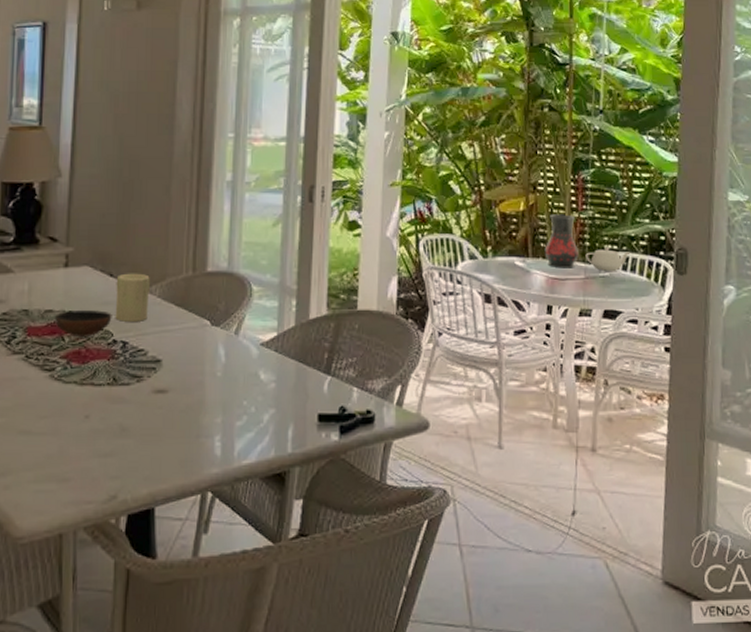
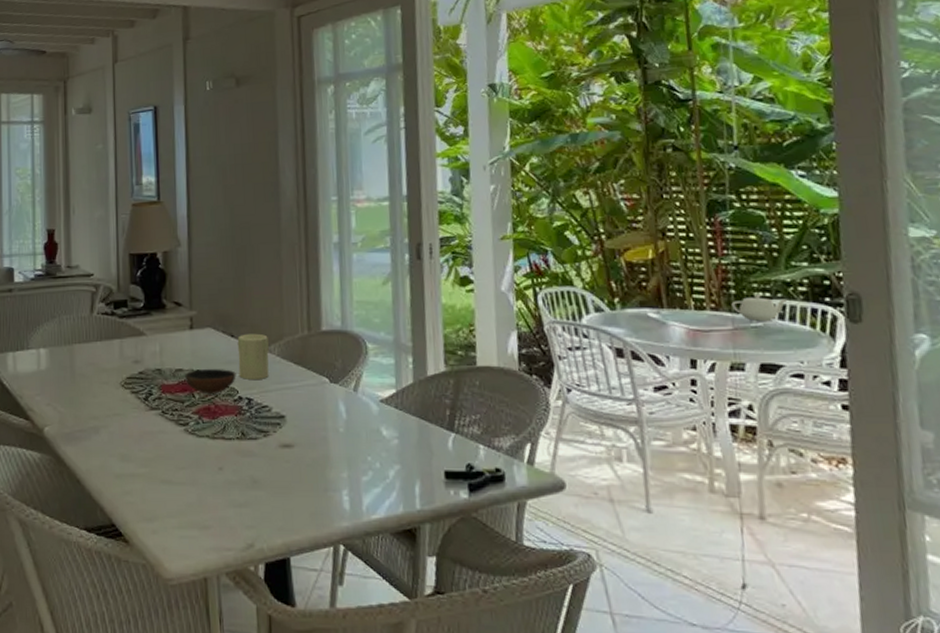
pitcher: present [544,214,579,269] -> none [681,261,724,319]

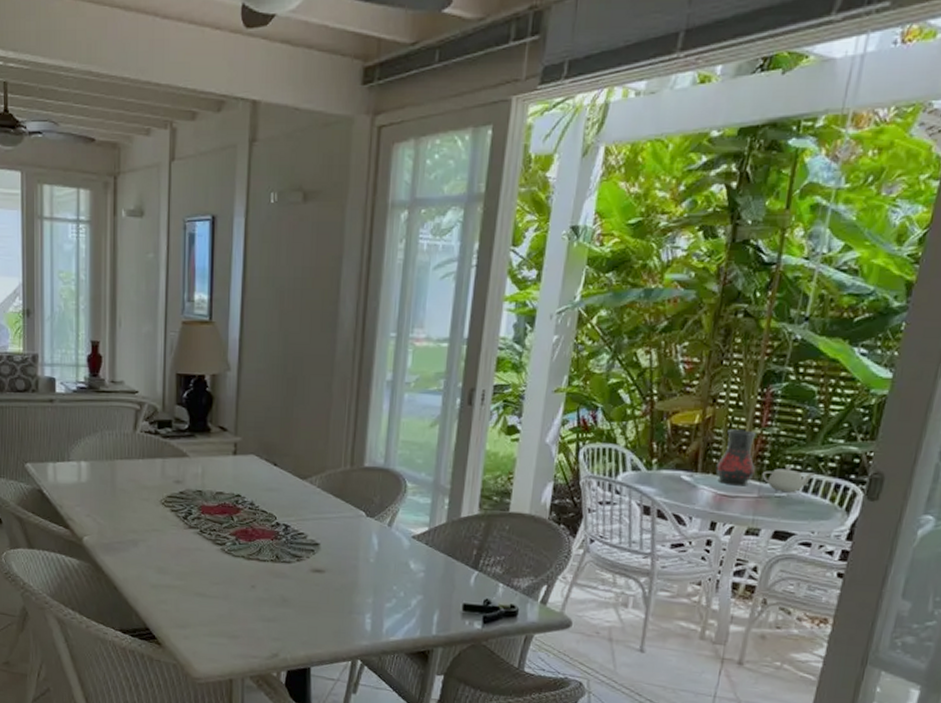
bowl: present [185,369,236,394] -> none [225,494,276,518]
candle: present [237,333,270,379] -> none [278,463,311,508]
pitcher: none [681,261,724,319] -> present [715,429,756,486]

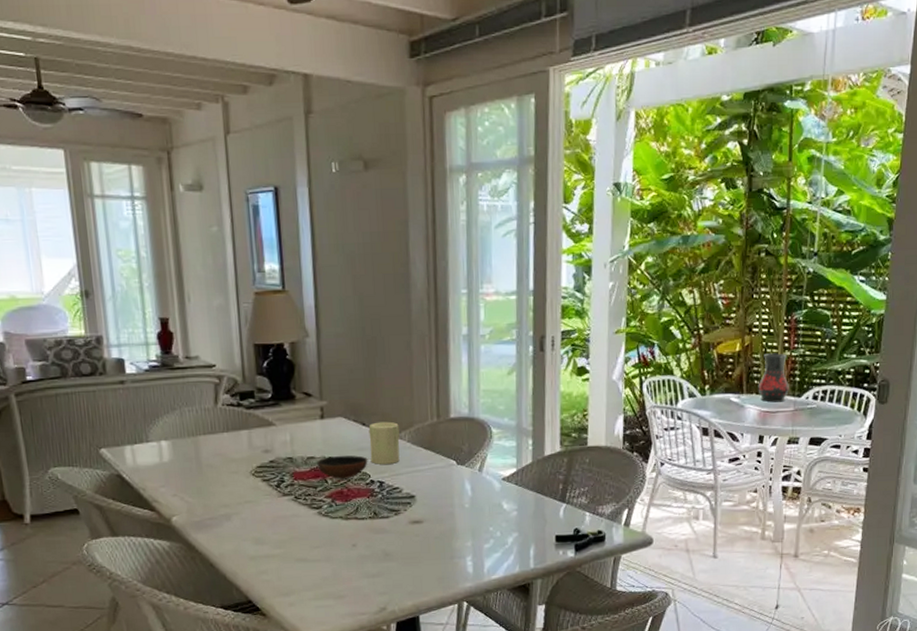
bowl: none [225,494,276,518] -> present [317,455,368,479]
candle: none [278,463,311,508] -> present [368,421,401,464]
teapot: present [762,466,816,492] -> none [795,381,837,403]

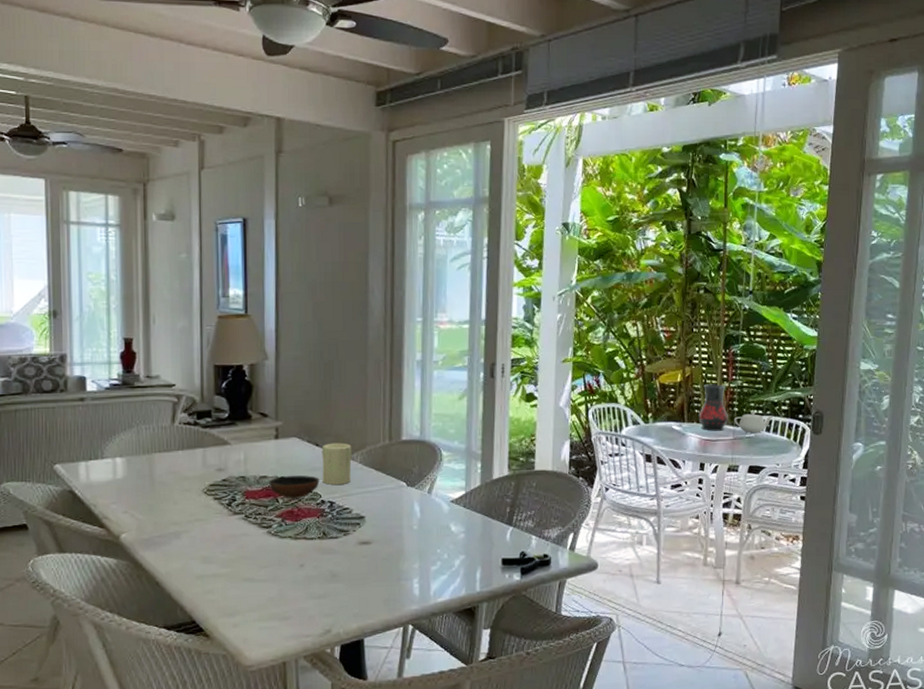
teapot: none [795,381,837,403] -> present [734,411,774,433]

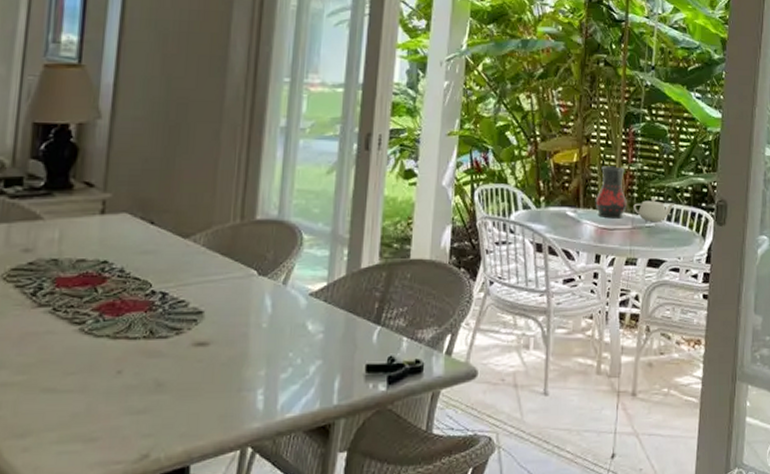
bowl: present [269,475,320,498] -> none [87,260,152,288]
candle: present [321,442,353,485] -> none [154,221,195,272]

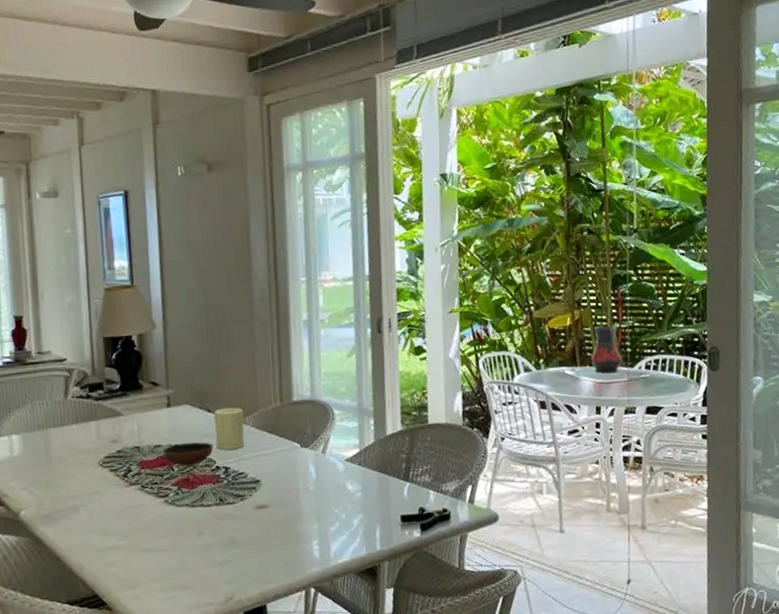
bowl: none [87,260,152,288] -> present [163,442,214,466]
candle: none [154,221,195,272] -> present [213,407,245,450]
teapot: present [633,198,675,221] -> none [627,351,668,373]

